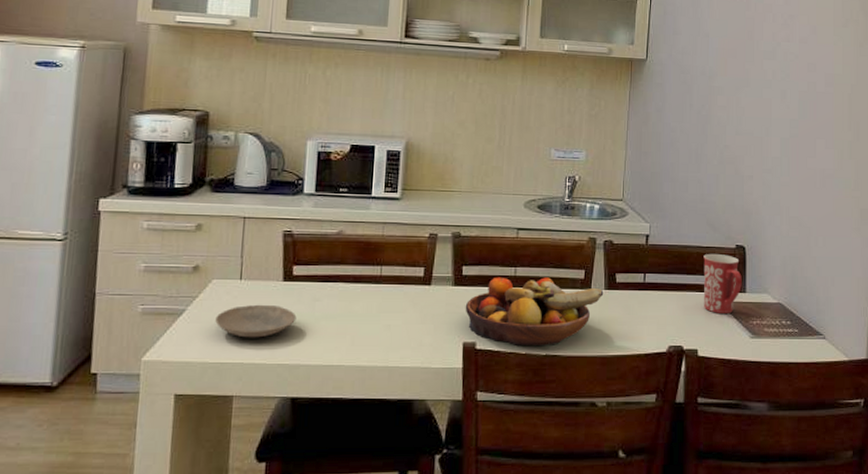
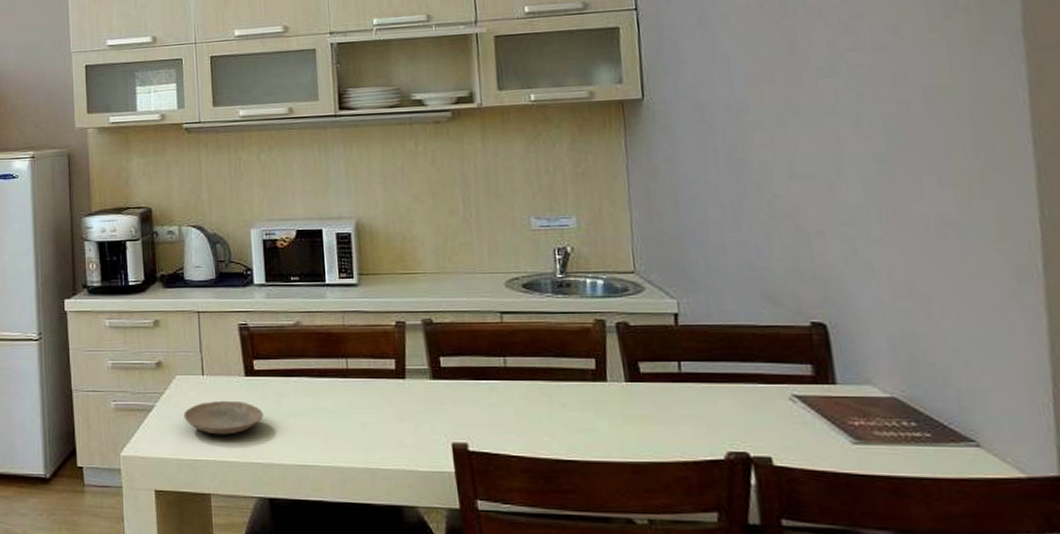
fruit bowl: present [465,277,604,347] -> none [448,368,625,450]
mug: present [703,253,742,313] -> none [763,334,829,411]

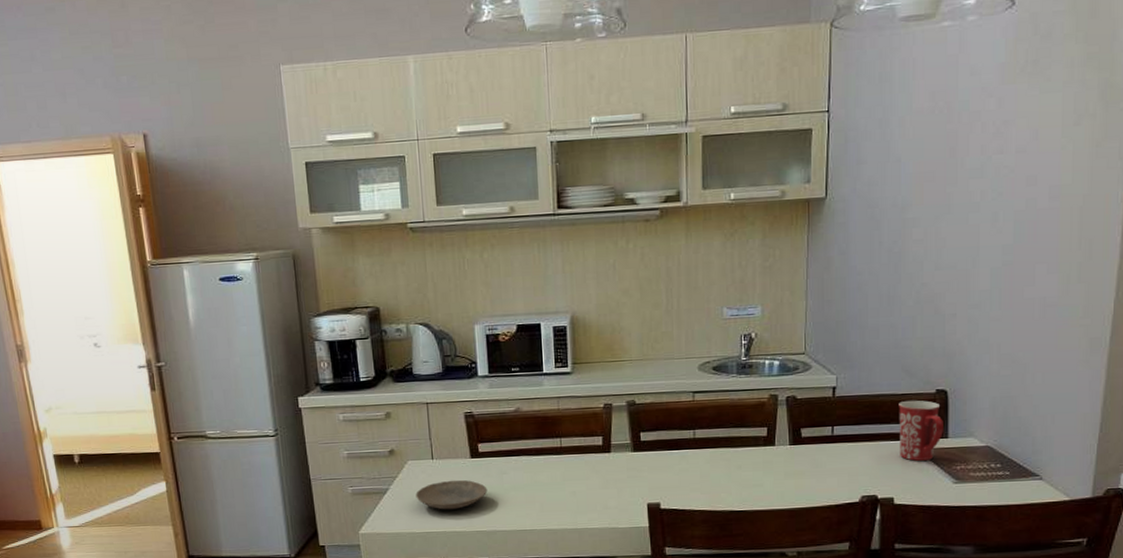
mug: none [763,334,829,411] -> present [899,400,943,461]

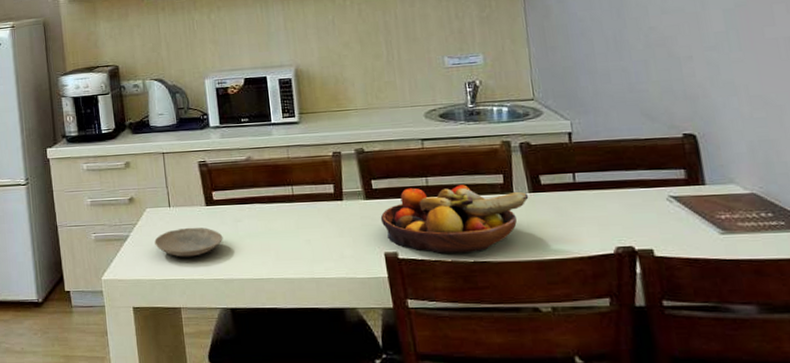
fruit bowl: none [646,437,789,504] -> present [380,185,529,255]
mug: present [899,400,943,461] -> none [643,145,699,210]

